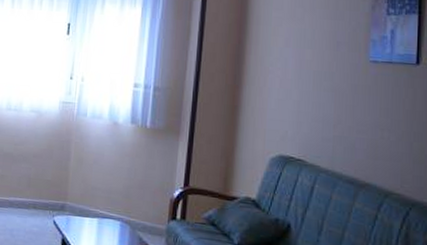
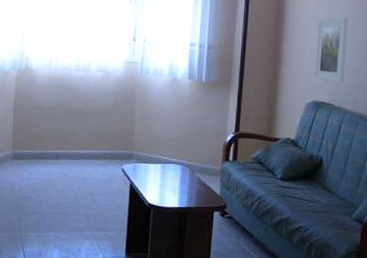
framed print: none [280,57,323,136] -> present [314,17,348,83]

